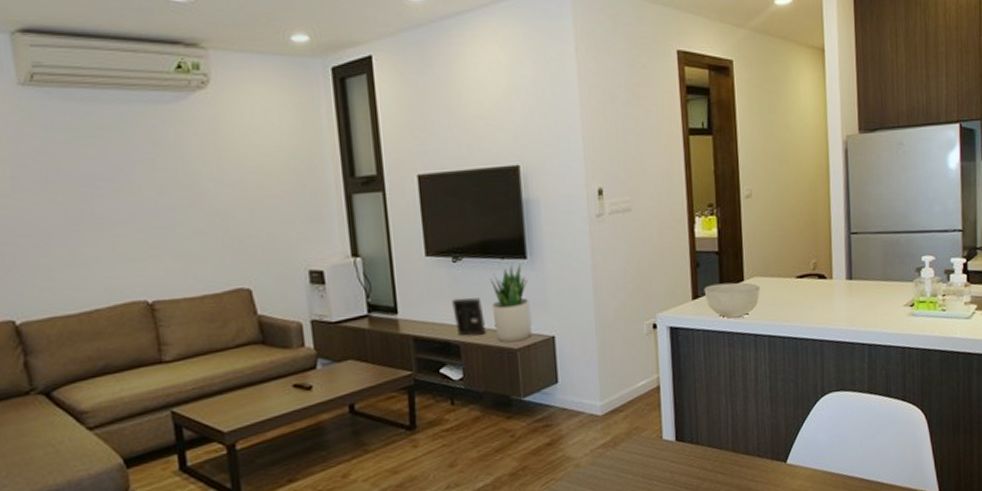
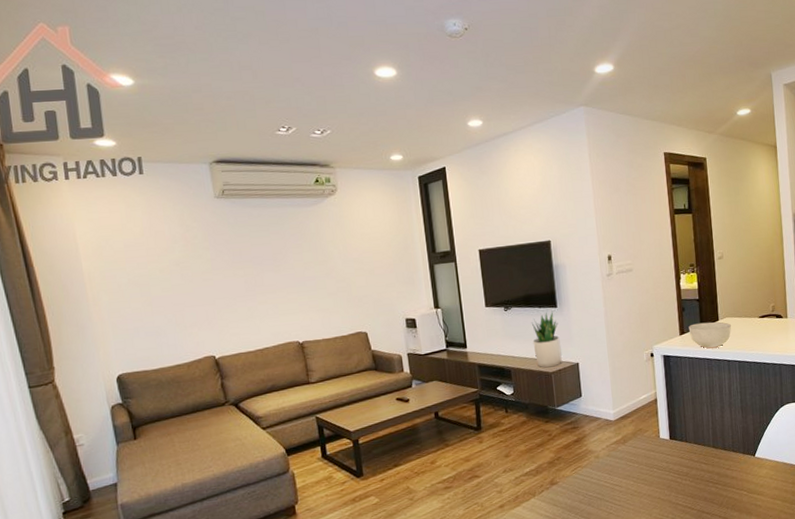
picture frame: present [452,298,486,336] -> none [505,336,529,363]

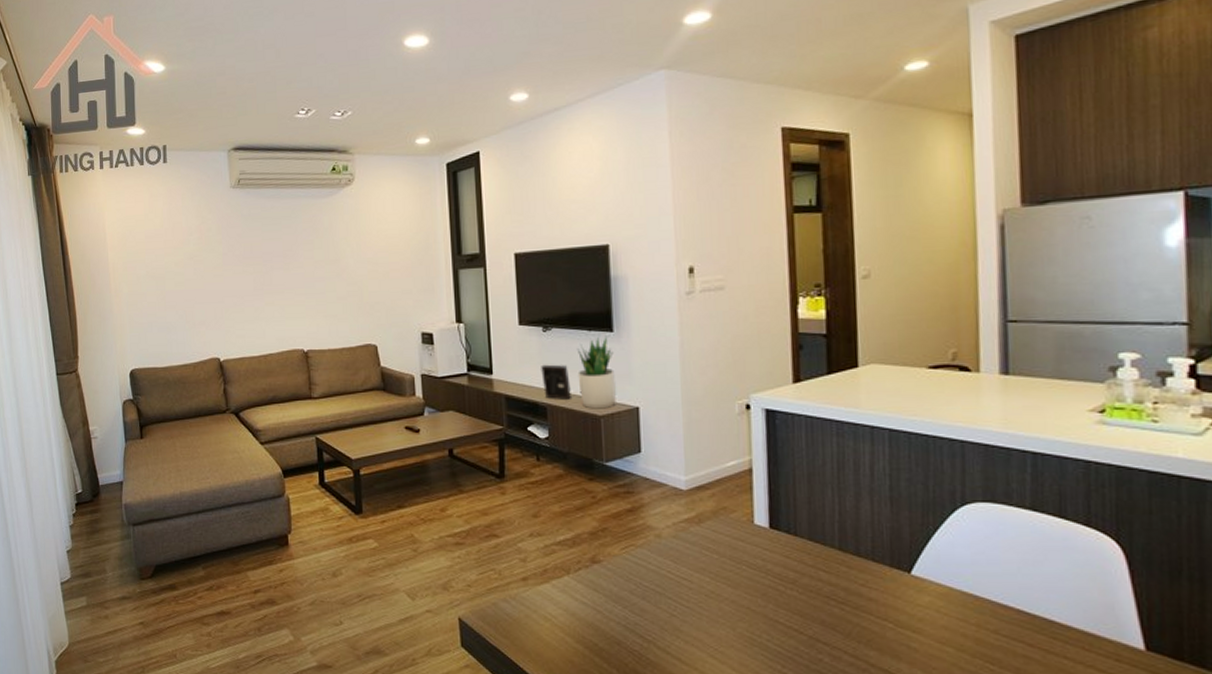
picture frame: none [505,336,529,363] -> present [541,364,571,399]
bowl: present [688,322,732,349] -> none [807,368,880,406]

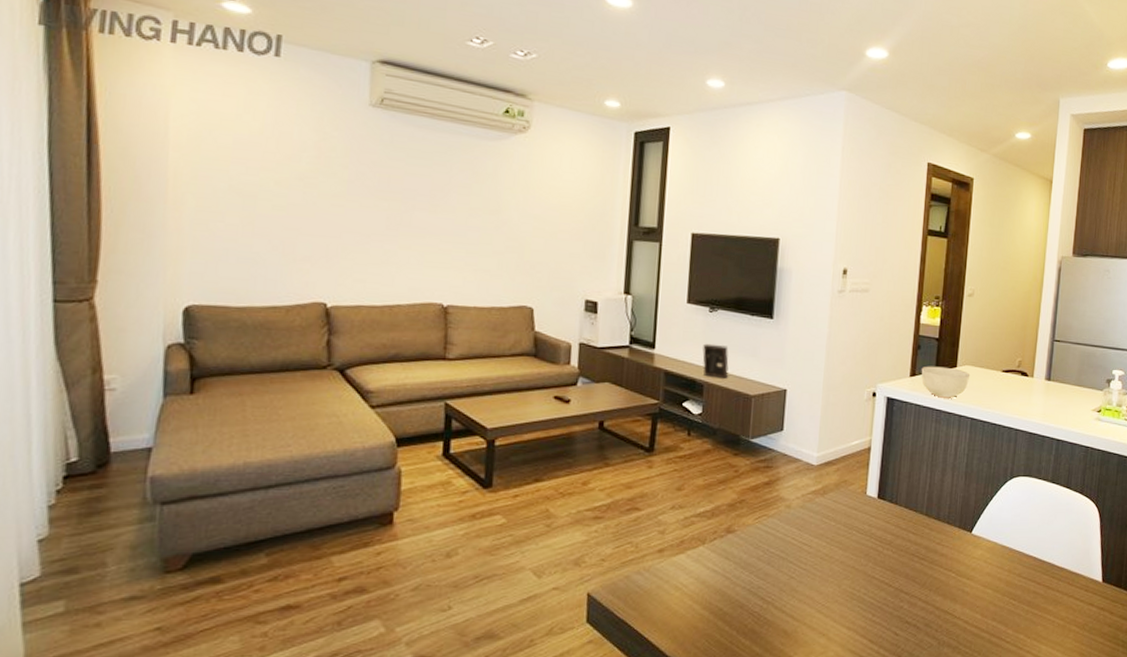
planter: present [576,336,616,409] -> none [736,322,771,390]
bowl: none [807,368,880,406] -> present [921,366,971,398]

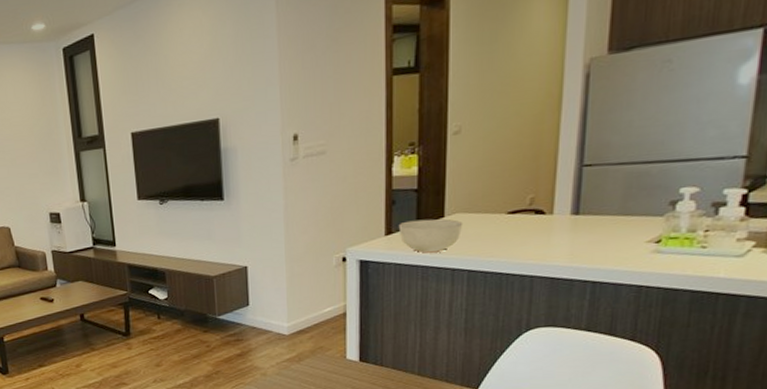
picture frame: present [702,343,729,378] -> none [159,233,187,265]

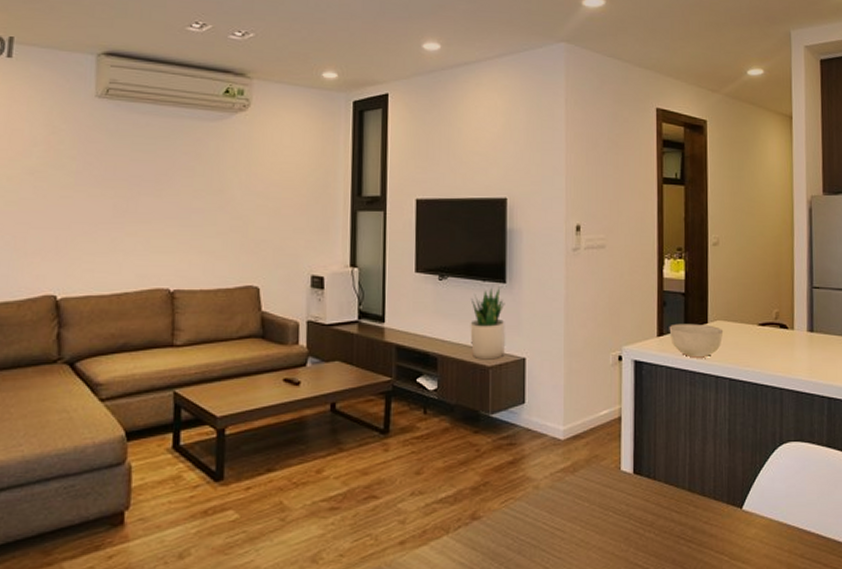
planter: none [191,204,227,271] -> present [470,287,505,360]

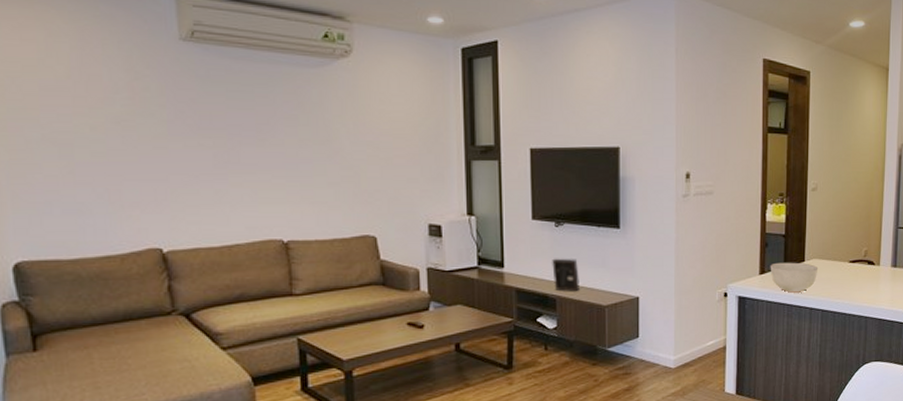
picture frame: none [434,313,462,350] -> present [552,258,579,291]
planter: present [470,287,505,360] -> none [586,232,619,300]

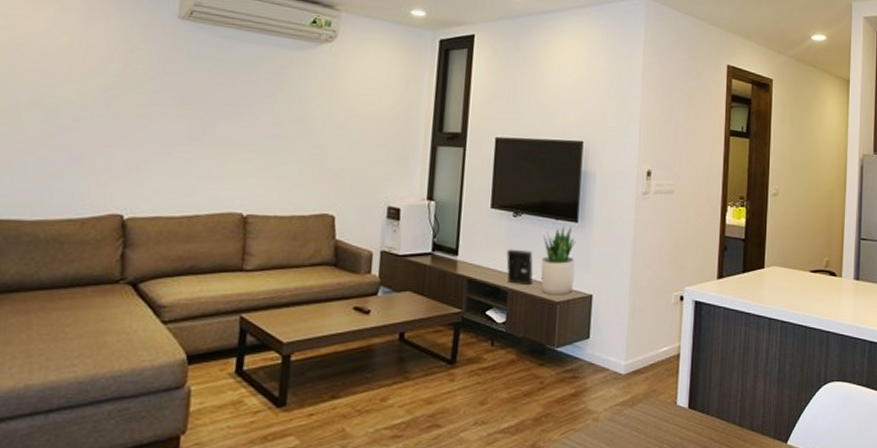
planter: none [586,232,619,300] -> present [540,226,576,296]
bowl: present [770,262,819,293] -> none [728,267,778,301]

